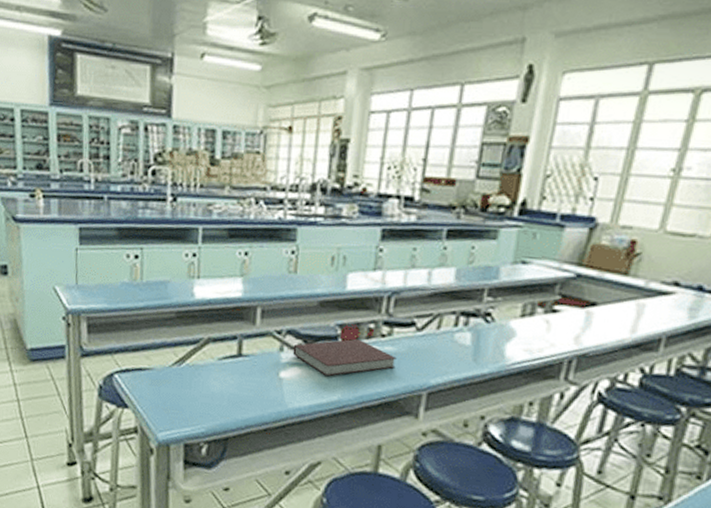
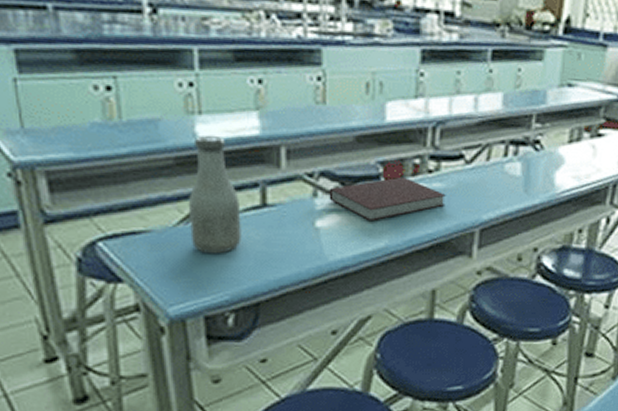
bottle: none [181,295,221,393] -> present [188,135,242,254]

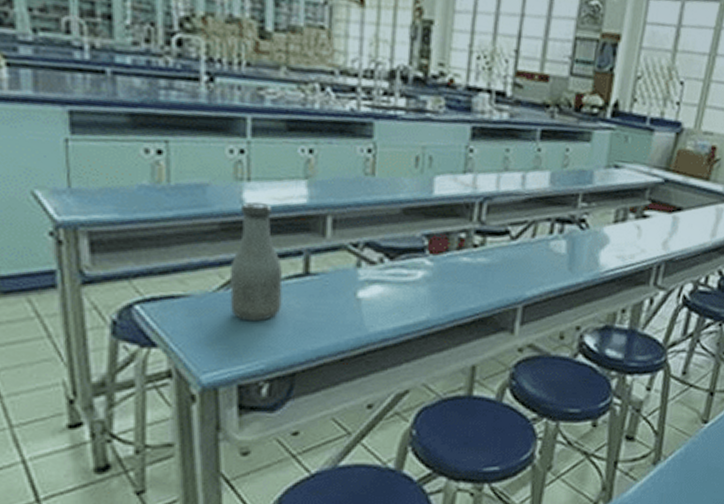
notebook: present [329,176,446,222] -> none [372,250,490,294]

